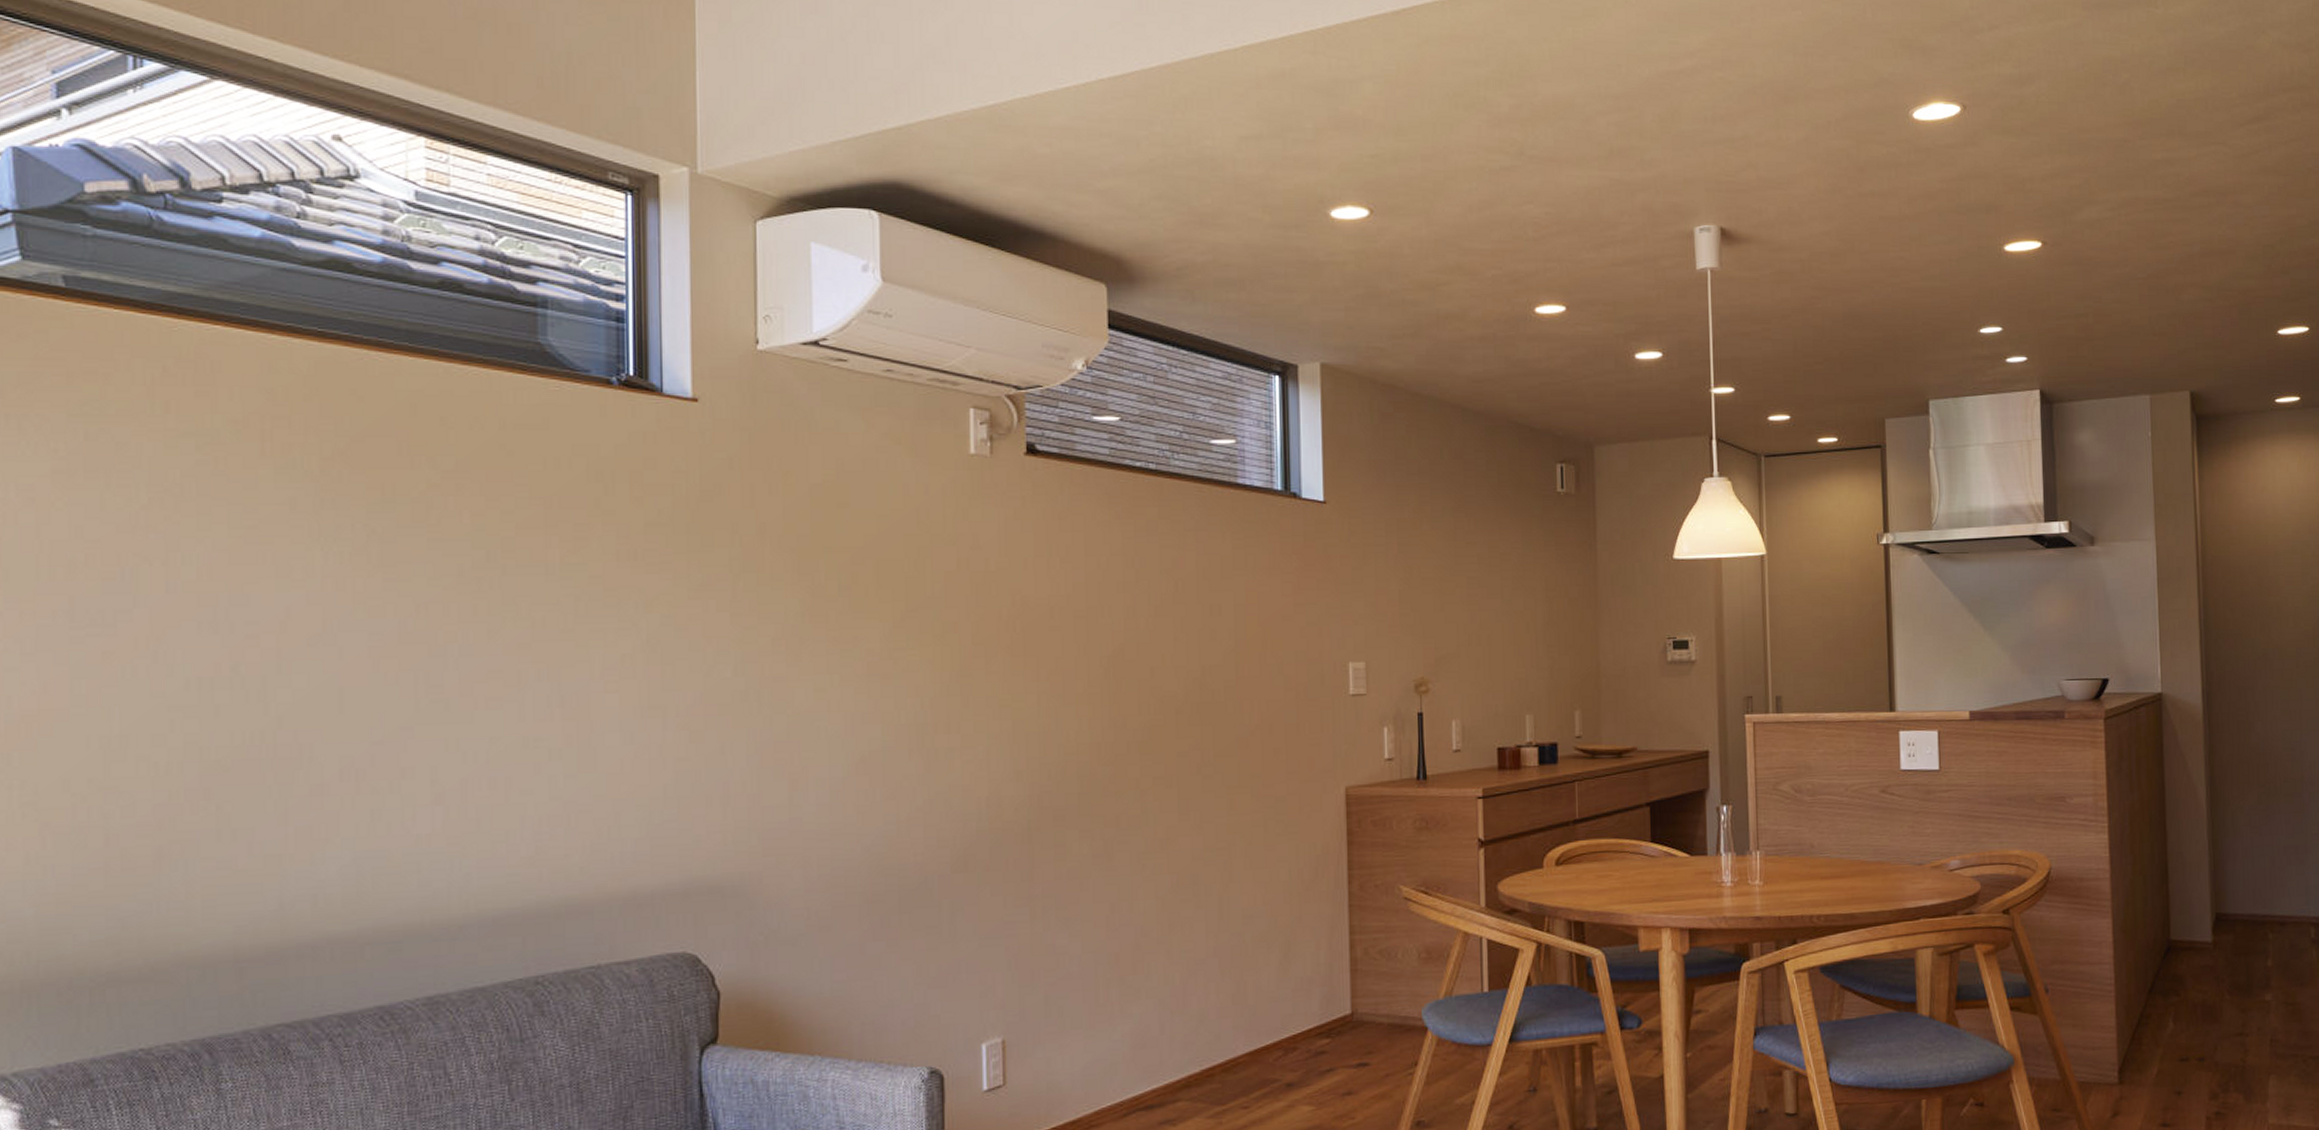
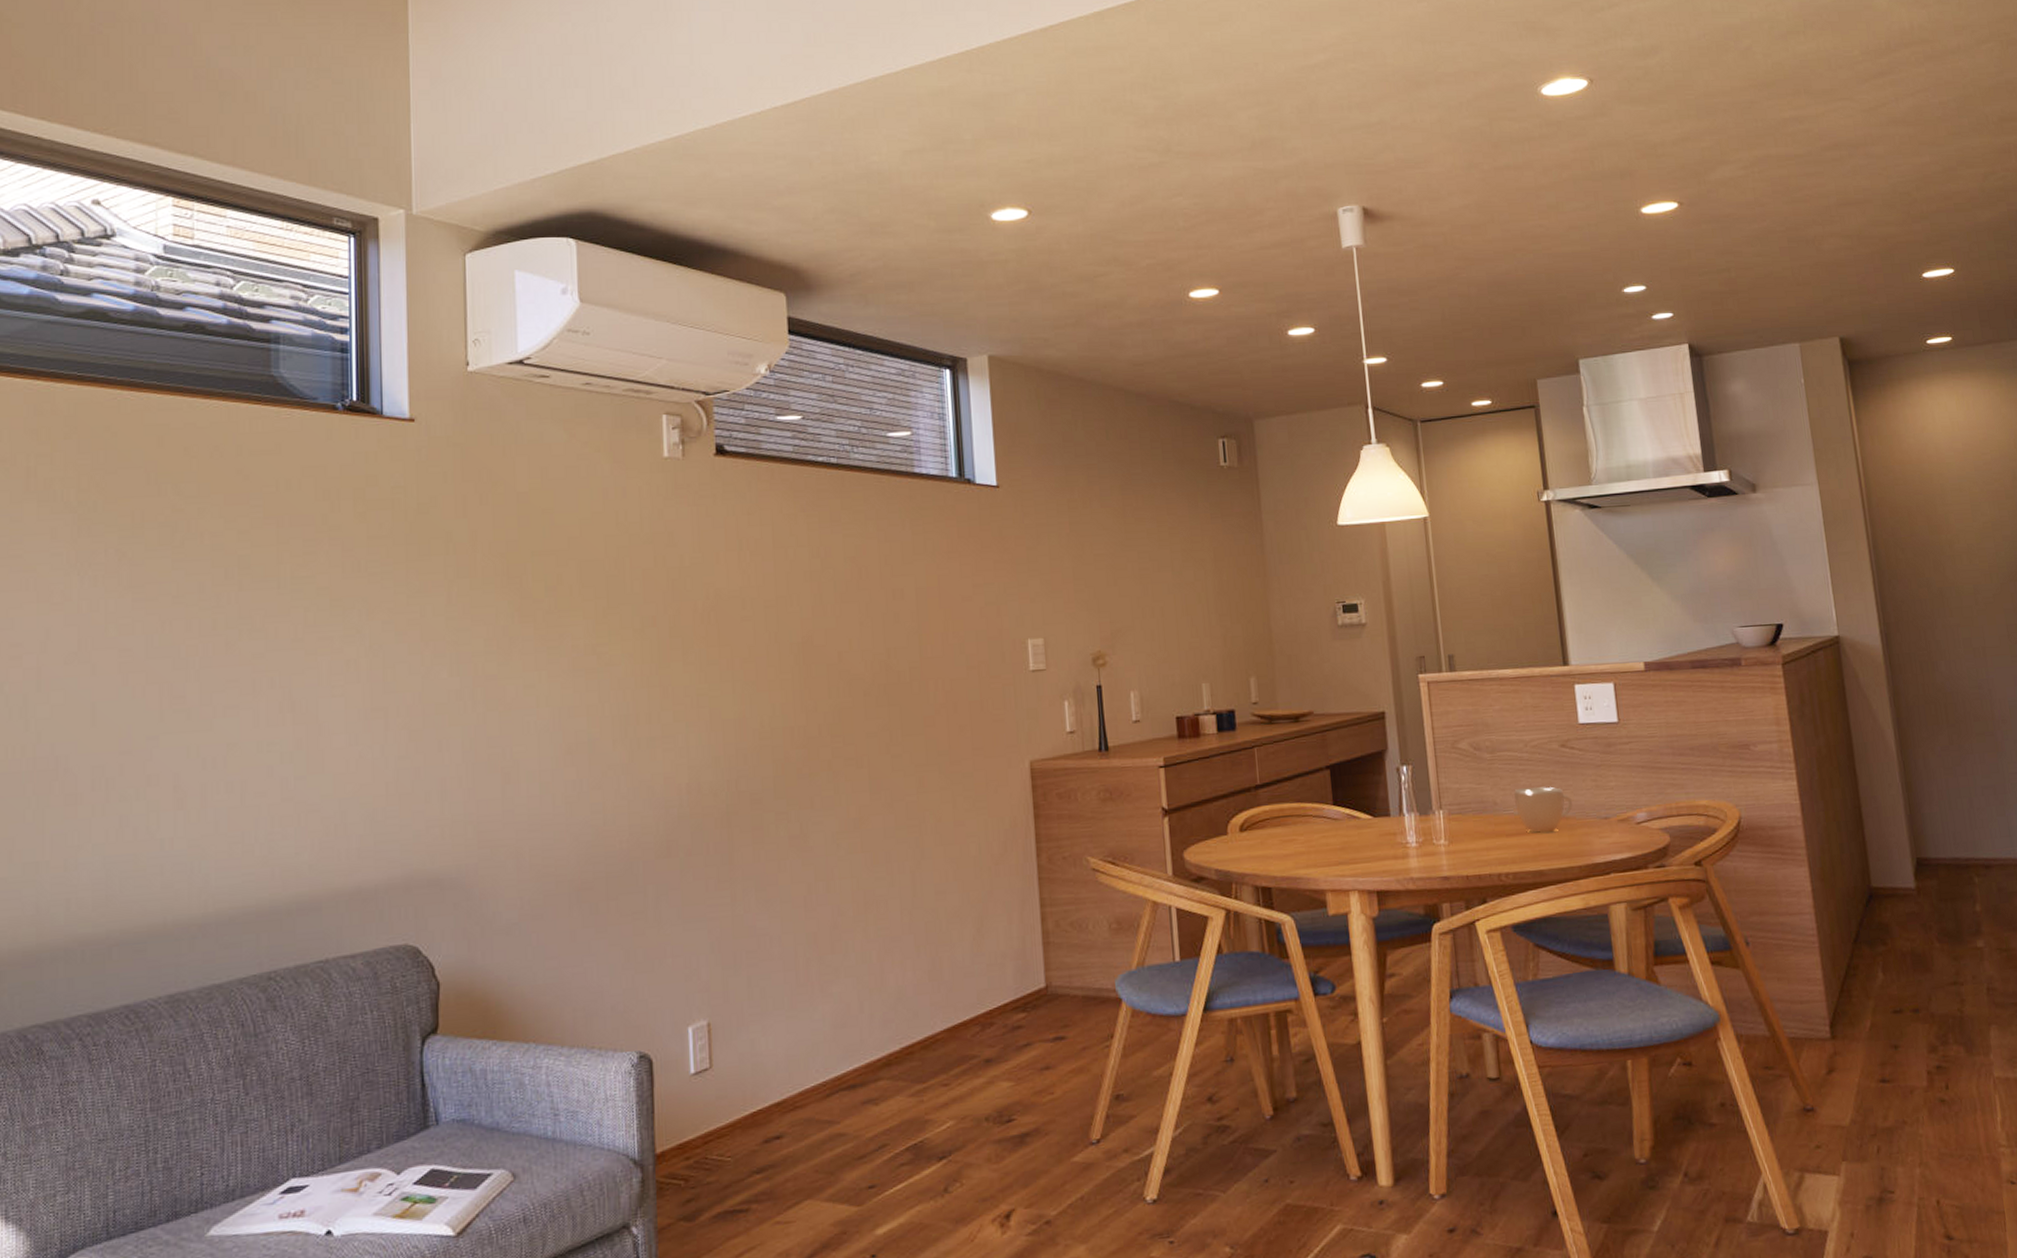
cup: none [1832,830,1888,877] -> present [1514,786,1572,833]

